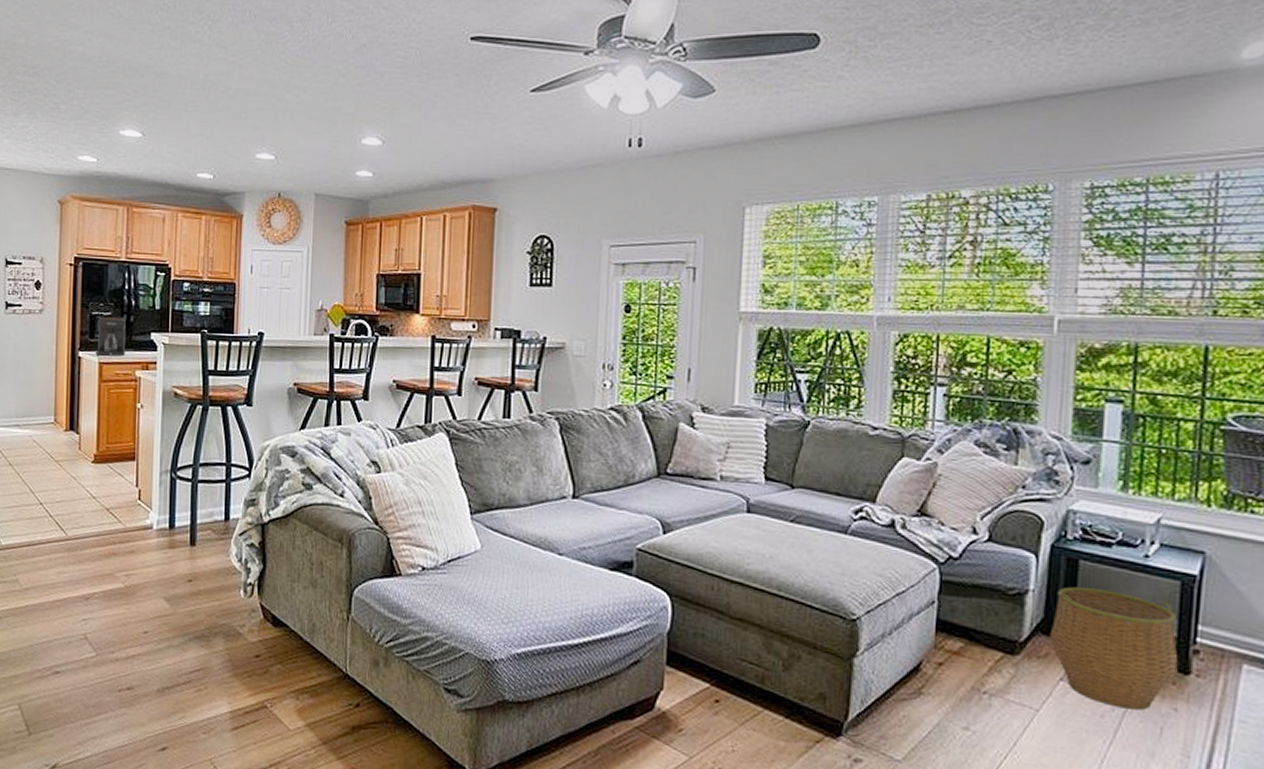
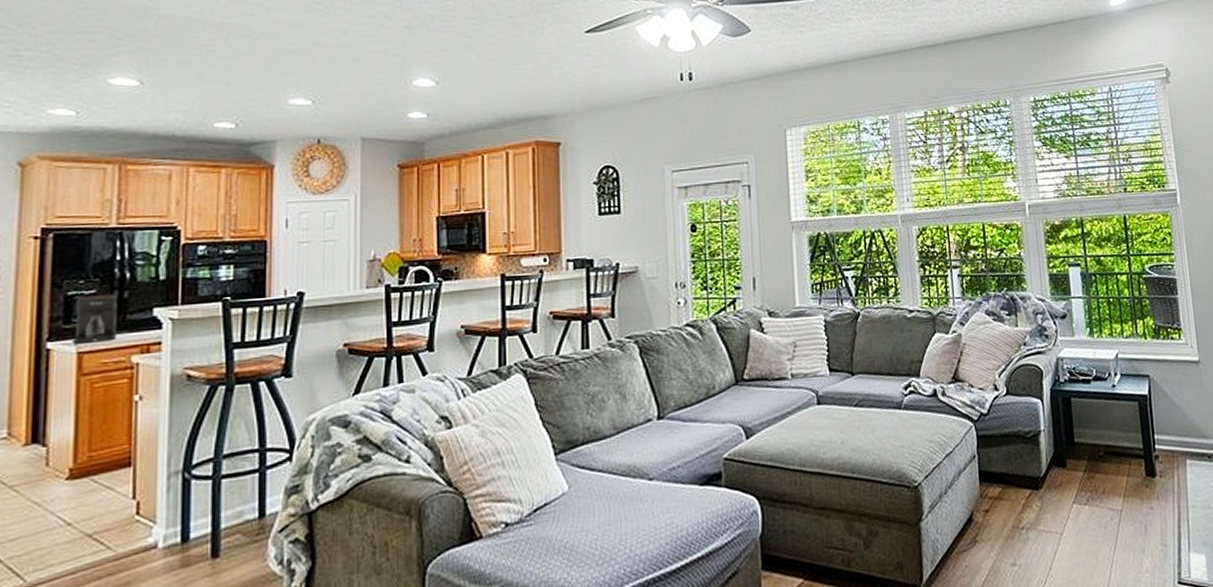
basket: present [1049,586,1179,711] -> none [1060,419,1148,517]

